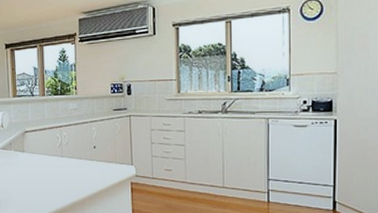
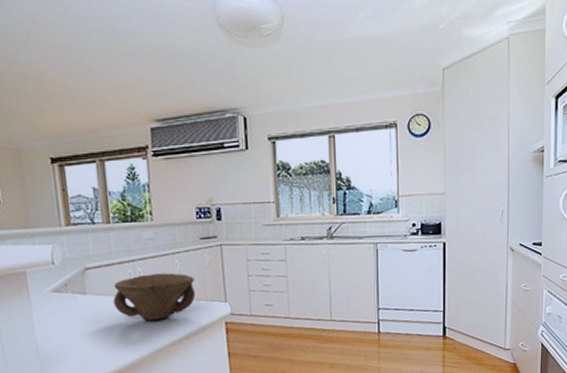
bowl: none [43,138,108,177] -> present [113,273,196,321]

